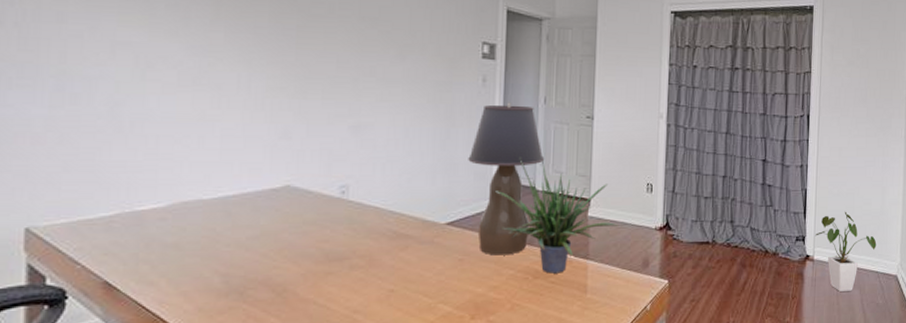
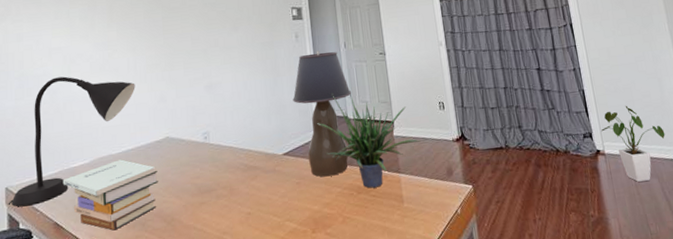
desk lamp: none [28,84,247,257] -> present [8,76,135,207]
books: none [121,207,269,298] -> present [62,159,158,231]

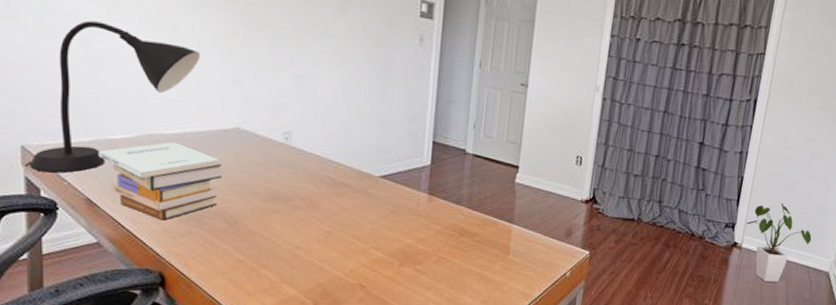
table lamp: present [293,50,352,177] -> none [402,63,477,212]
potted plant: present [317,93,421,188] -> none [427,118,546,234]

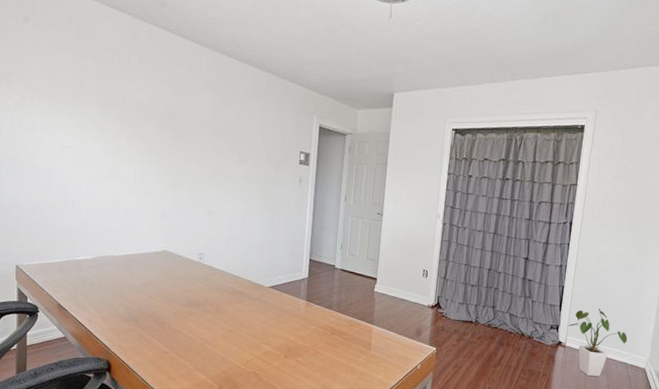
desk lamp: present [24,20,200,173] -> none [18,174,140,285]
books: present [98,142,222,221] -> none [67,261,153,321]

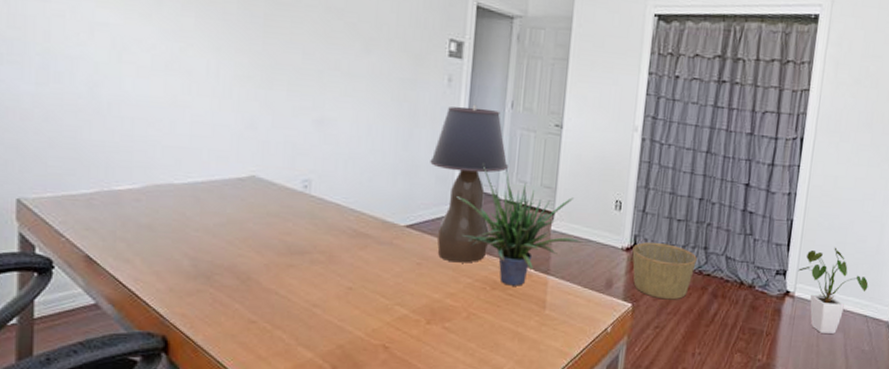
table lamp: none [286,199,344,315] -> present [430,104,509,263]
potted plant: none [305,241,399,333] -> present [456,162,583,286]
basket: none [436,302,487,346] -> present [632,242,697,300]

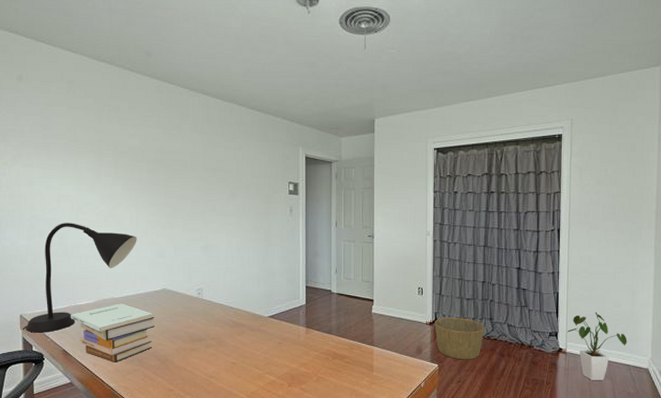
desk lamp: none [19,64,215,228] -> present [22,223,137,333]
books: none [100,192,235,278] -> present [70,303,155,363]
table lamp: present [430,104,509,263] -> none [282,226,338,341]
potted plant: present [456,162,583,286] -> none [302,267,397,356]

